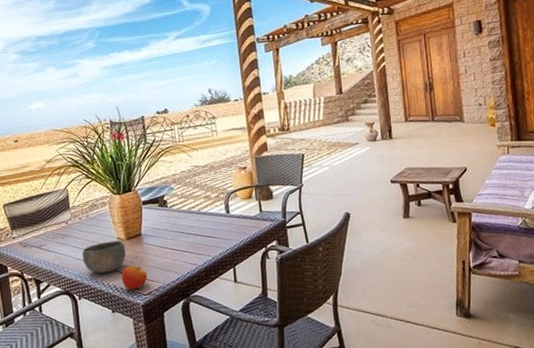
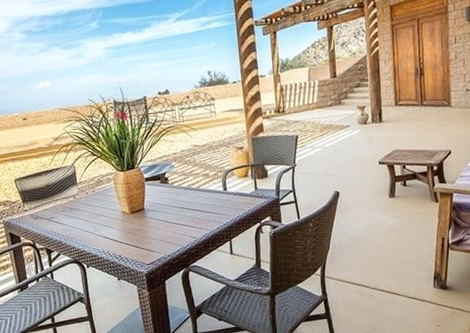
bowl: present [81,240,127,274] -> none [89,214,131,245]
apple: present [121,264,148,290] -> none [125,236,150,260]

